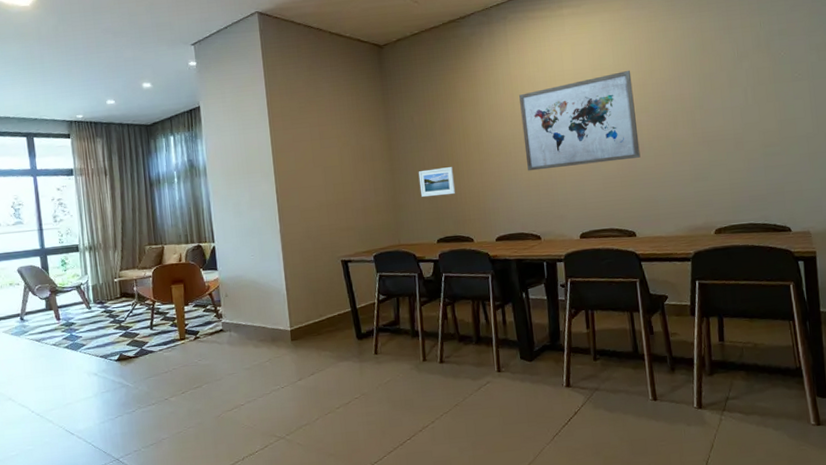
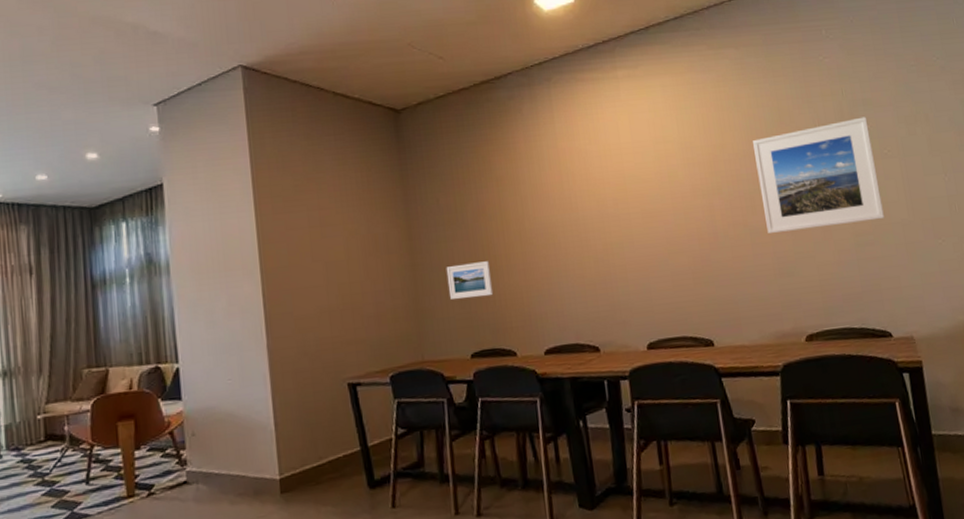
wall art: present [519,70,641,171] -> none [568,143,715,266]
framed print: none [678,45,791,146] -> present [753,117,884,235]

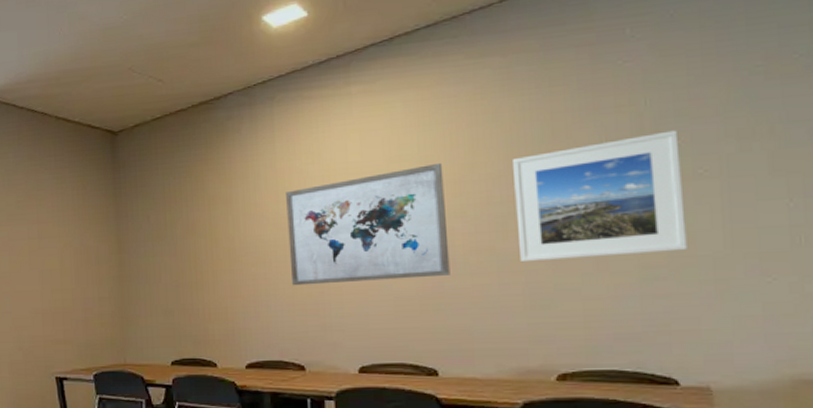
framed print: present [446,261,494,300] -> none [152,276,198,311]
wall art: none [568,143,715,266] -> present [286,162,450,286]

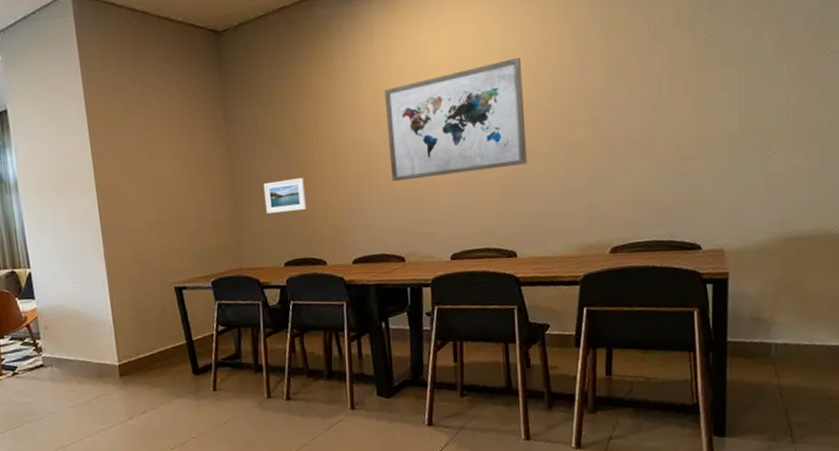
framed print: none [152,276,198,311] -> present [263,178,307,214]
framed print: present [513,130,687,263] -> none [580,22,712,149]

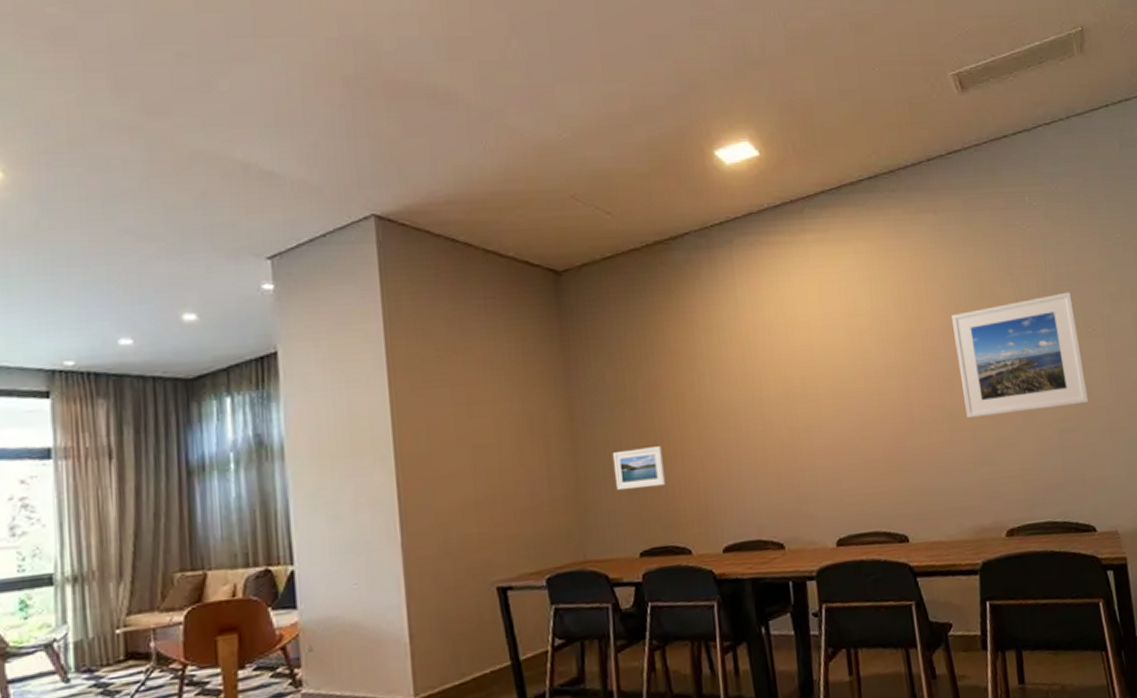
wall art: present [385,57,527,182] -> none [751,317,911,453]
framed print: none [580,22,712,149] -> present [952,292,1089,419]

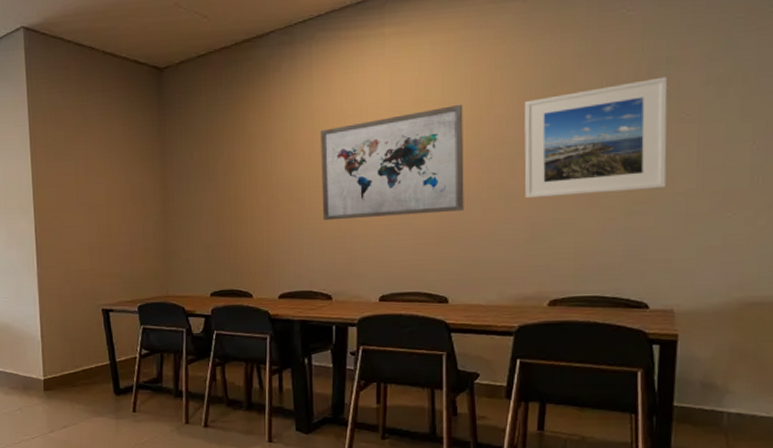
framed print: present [612,446,666,490] -> none [194,212,236,245]
wall art: none [751,317,911,453] -> present [321,104,464,221]

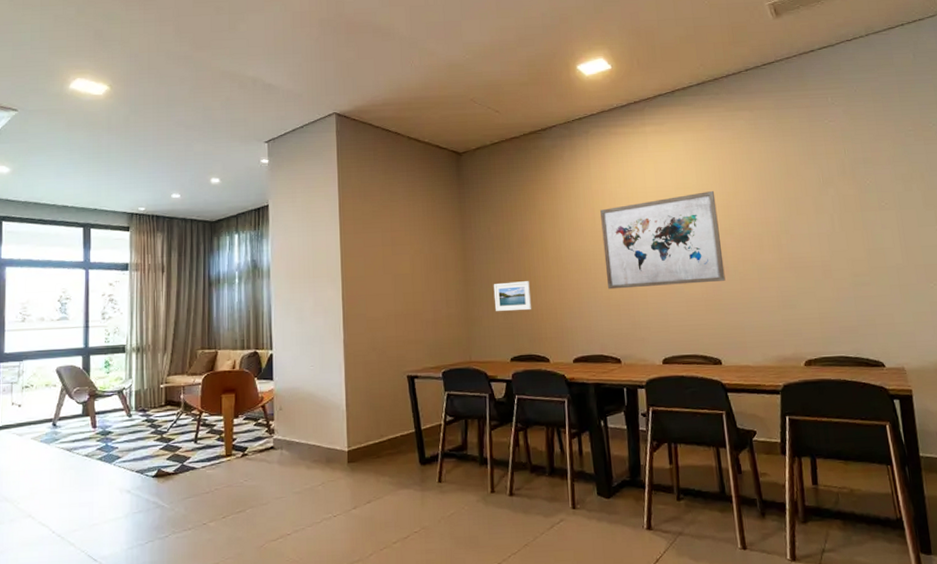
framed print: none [194,212,236,245] -> present [493,281,532,312]
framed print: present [524,77,668,199] -> none [763,173,880,271]

